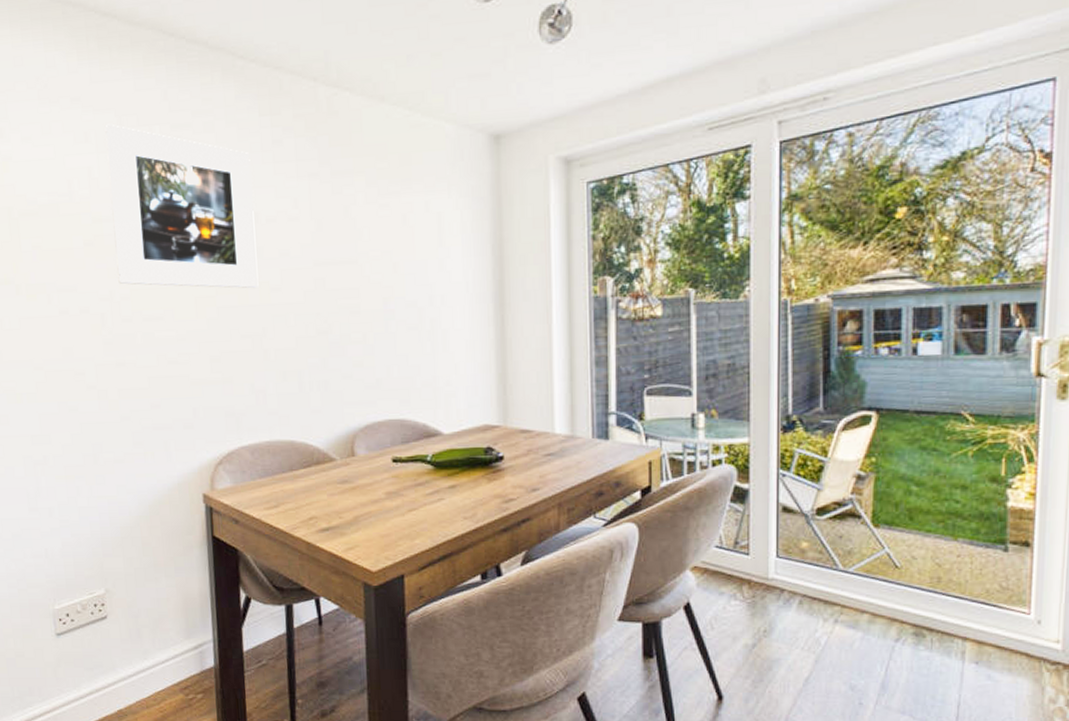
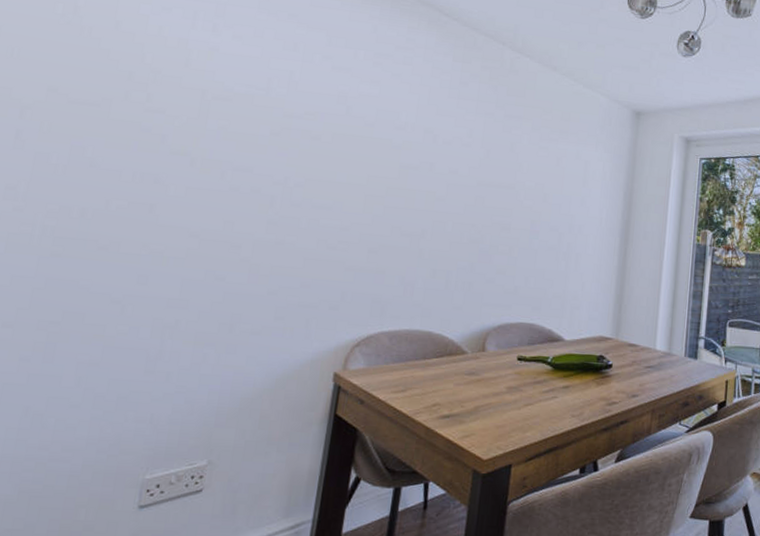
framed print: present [105,124,259,288] -> none [296,40,439,195]

